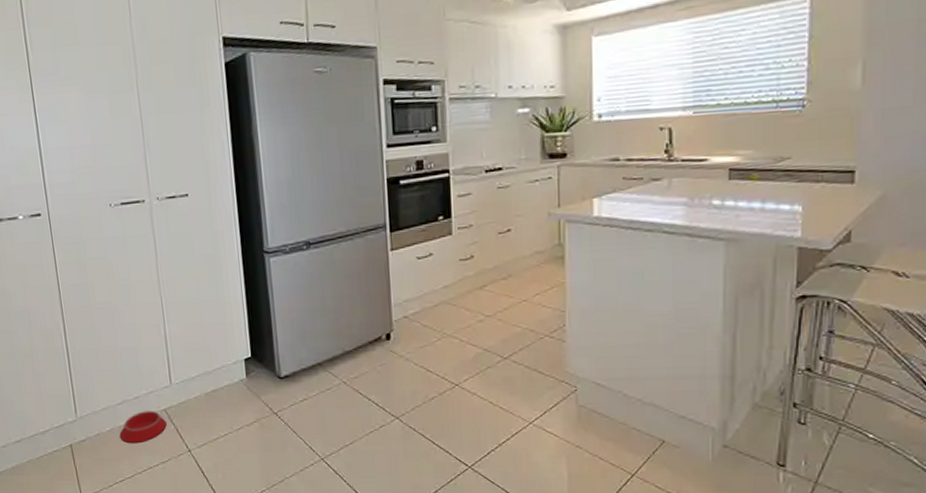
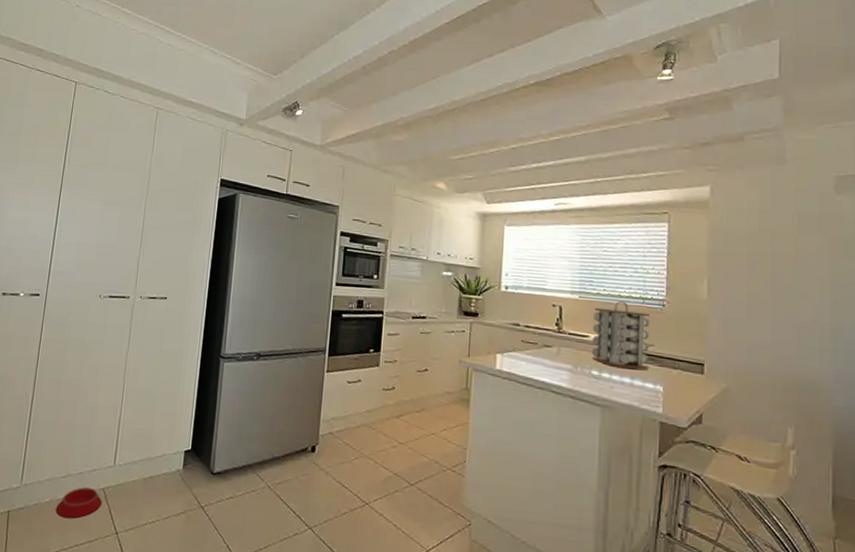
spice rack: none [711,109,785,193] -> present [591,301,650,370]

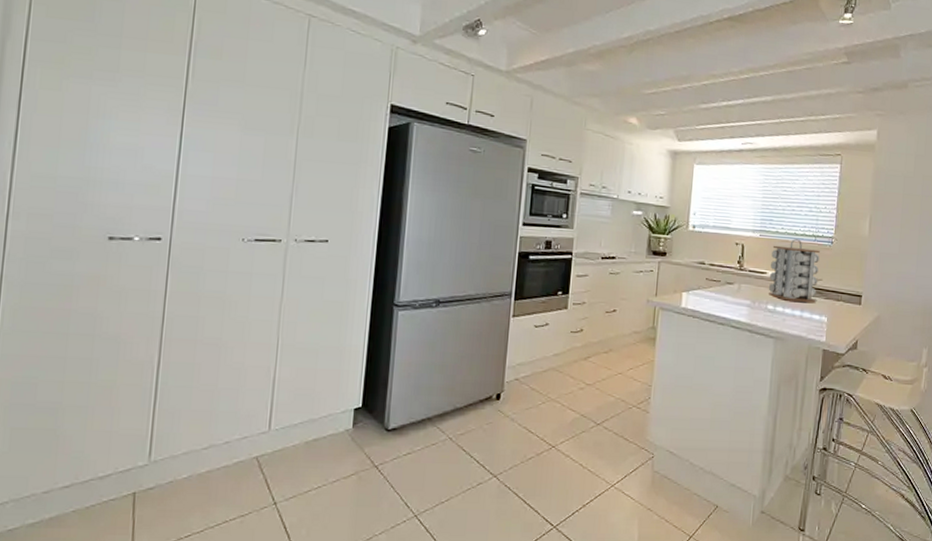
pet bowl: present [55,487,102,519] -> none [197,458,255,494]

